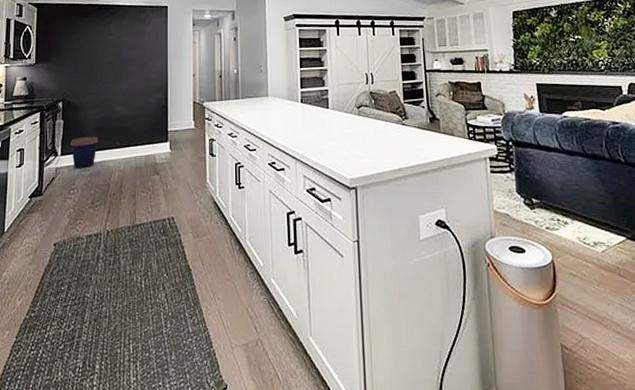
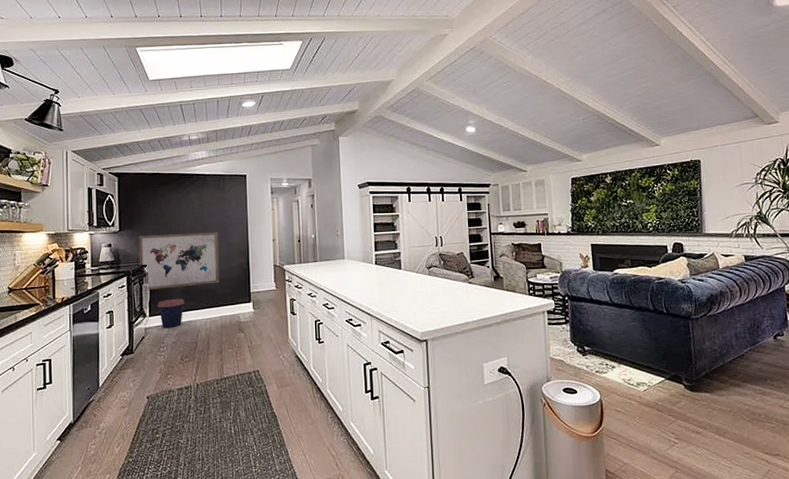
wall art: none [54,65,137,127] -> present [138,231,220,290]

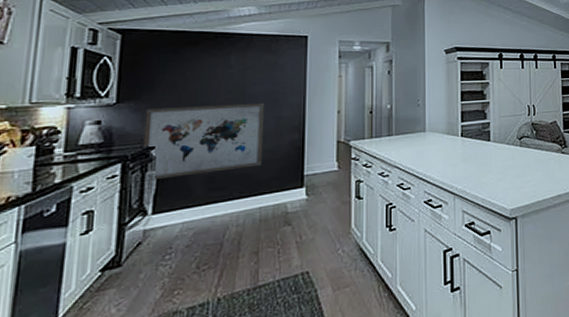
coffee cup: present [158,298,185,329] -> none [167,187,209,229]

